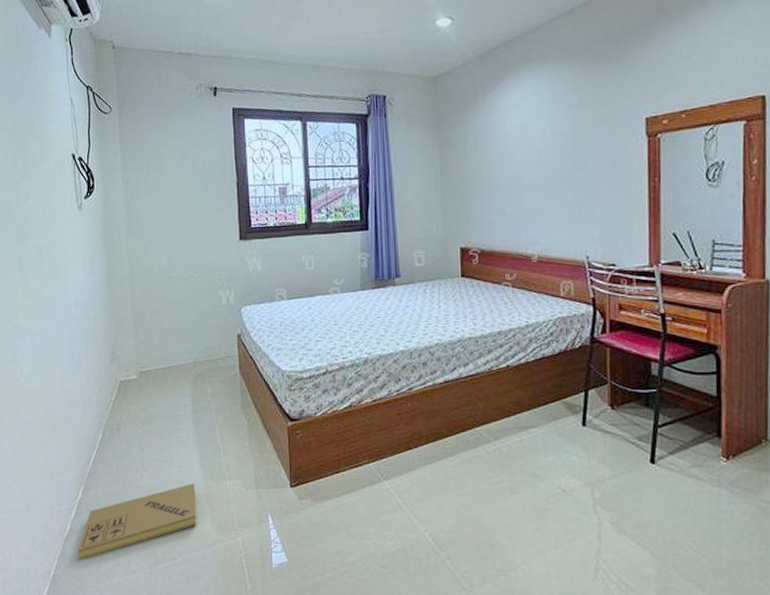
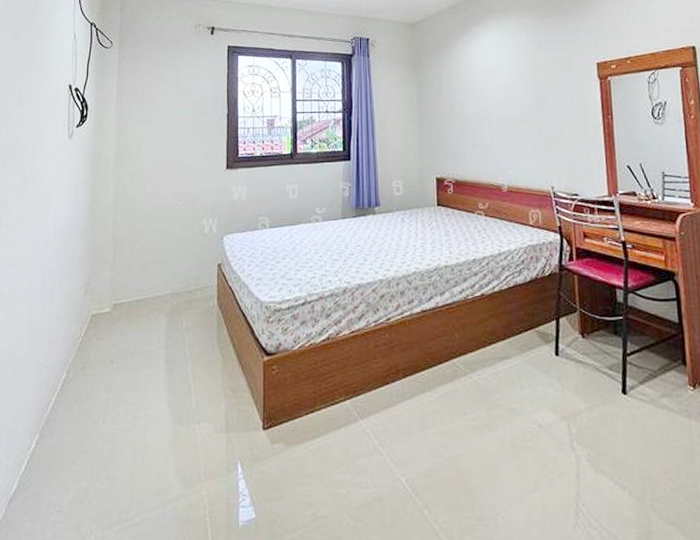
cardboard box: present [78,483,197,561] -> none [22,428,162,526]

